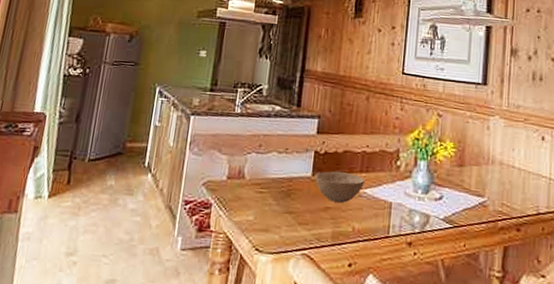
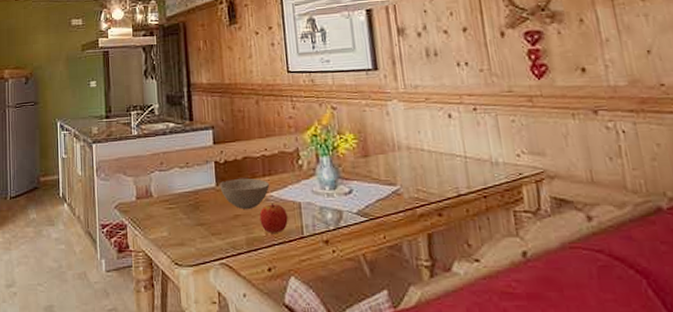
apple: none [349,200,377,230] -> present [259,204,288,233]

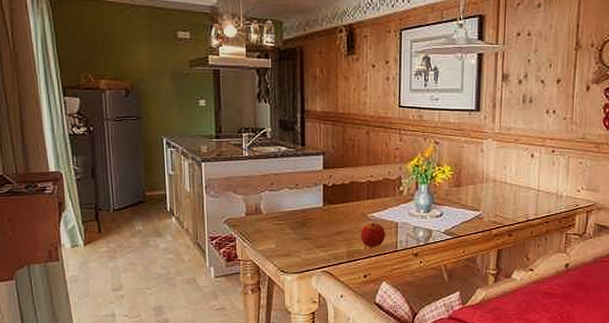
bowl: present [219,178,270,209] -> none [326,200,373,226]

